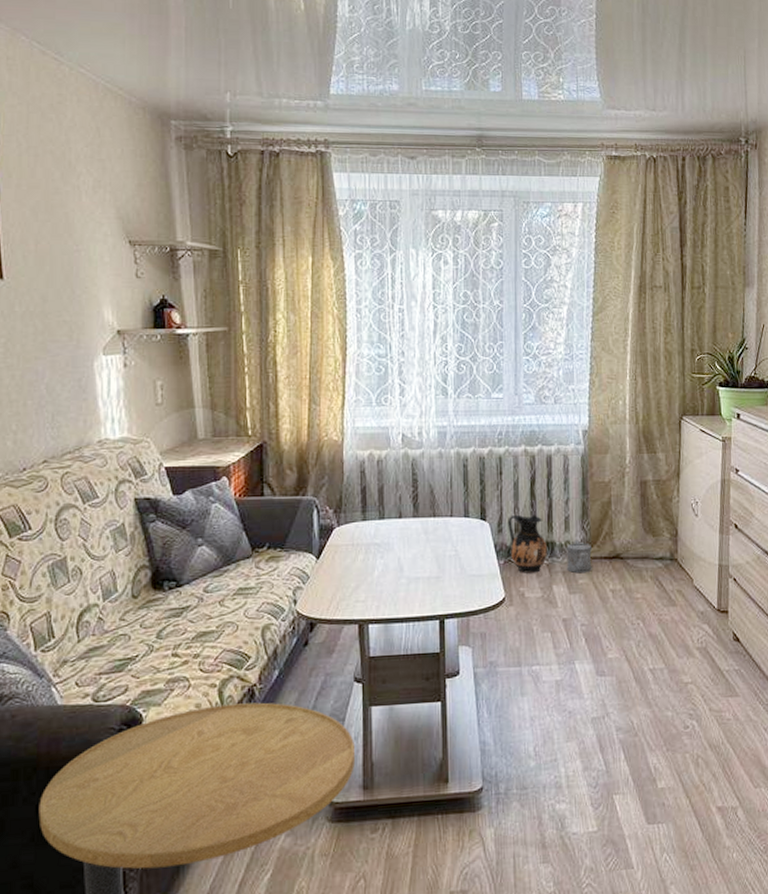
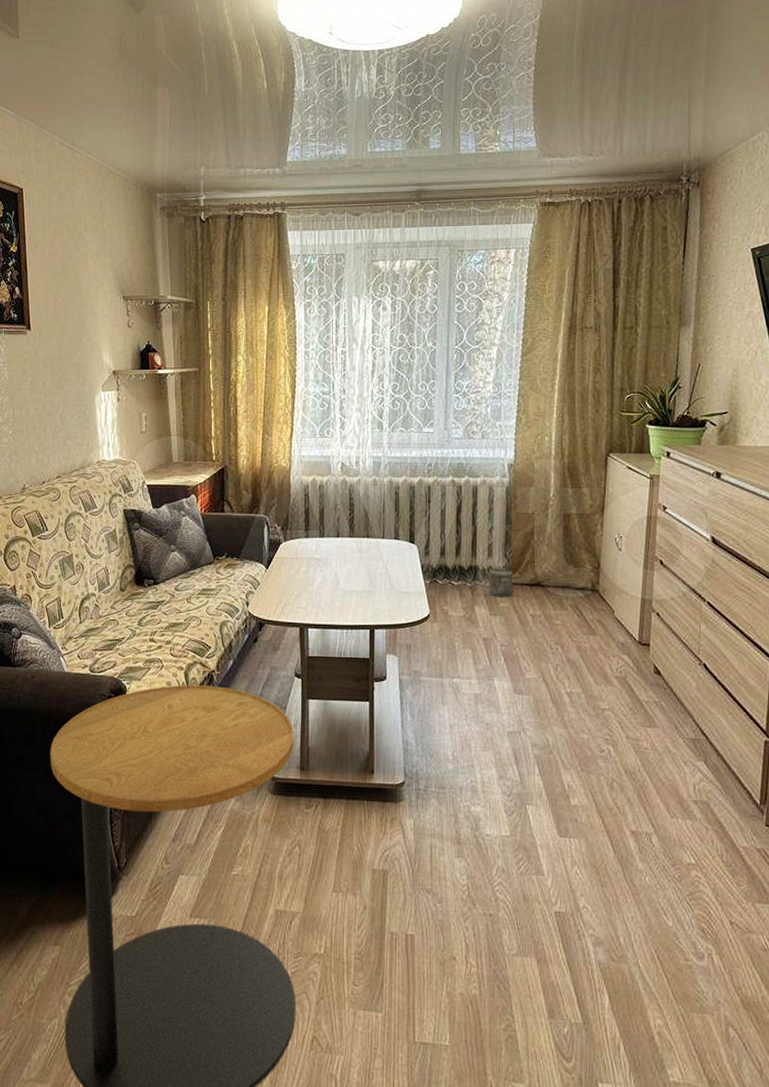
ceramic jug: present [508,514,547,573] -> none [434,539,470,594]

